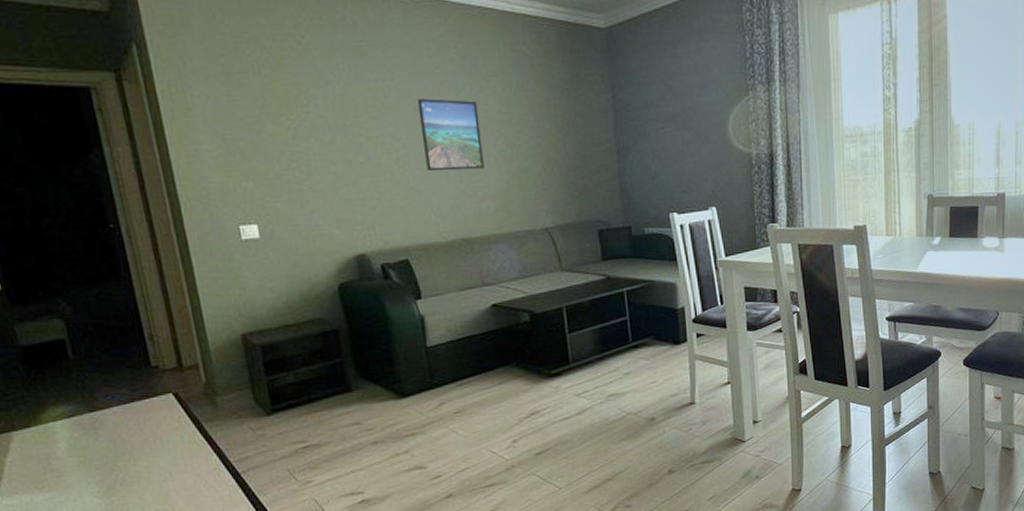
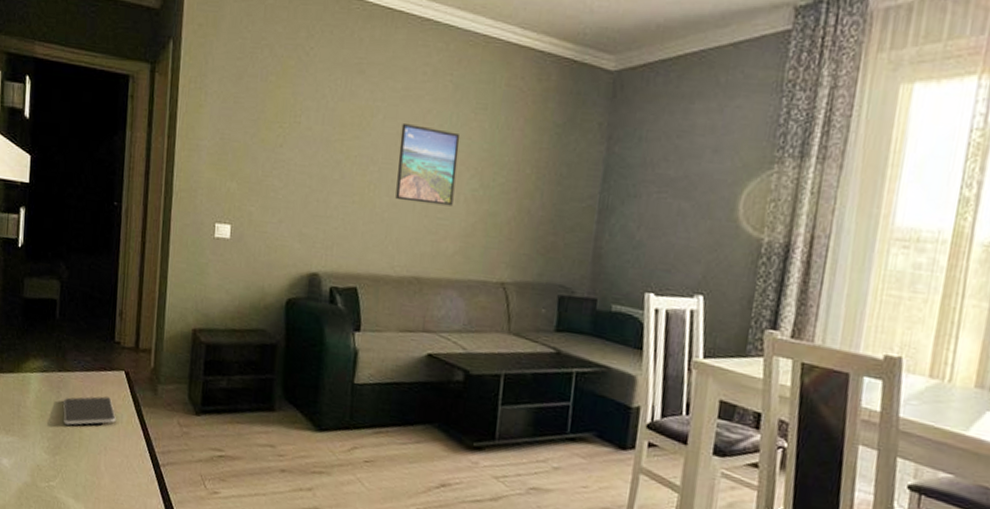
smartphone: none [104,423,176,463] -> present [62,396,116,426]

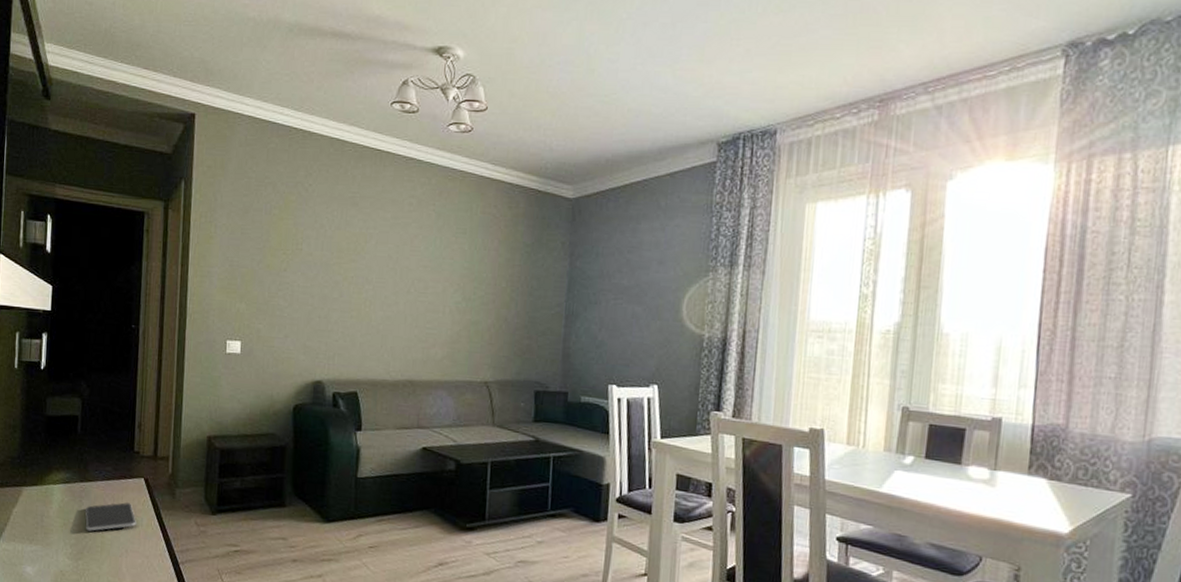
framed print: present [395,124,461,207] -> none [389,248,444,318]

